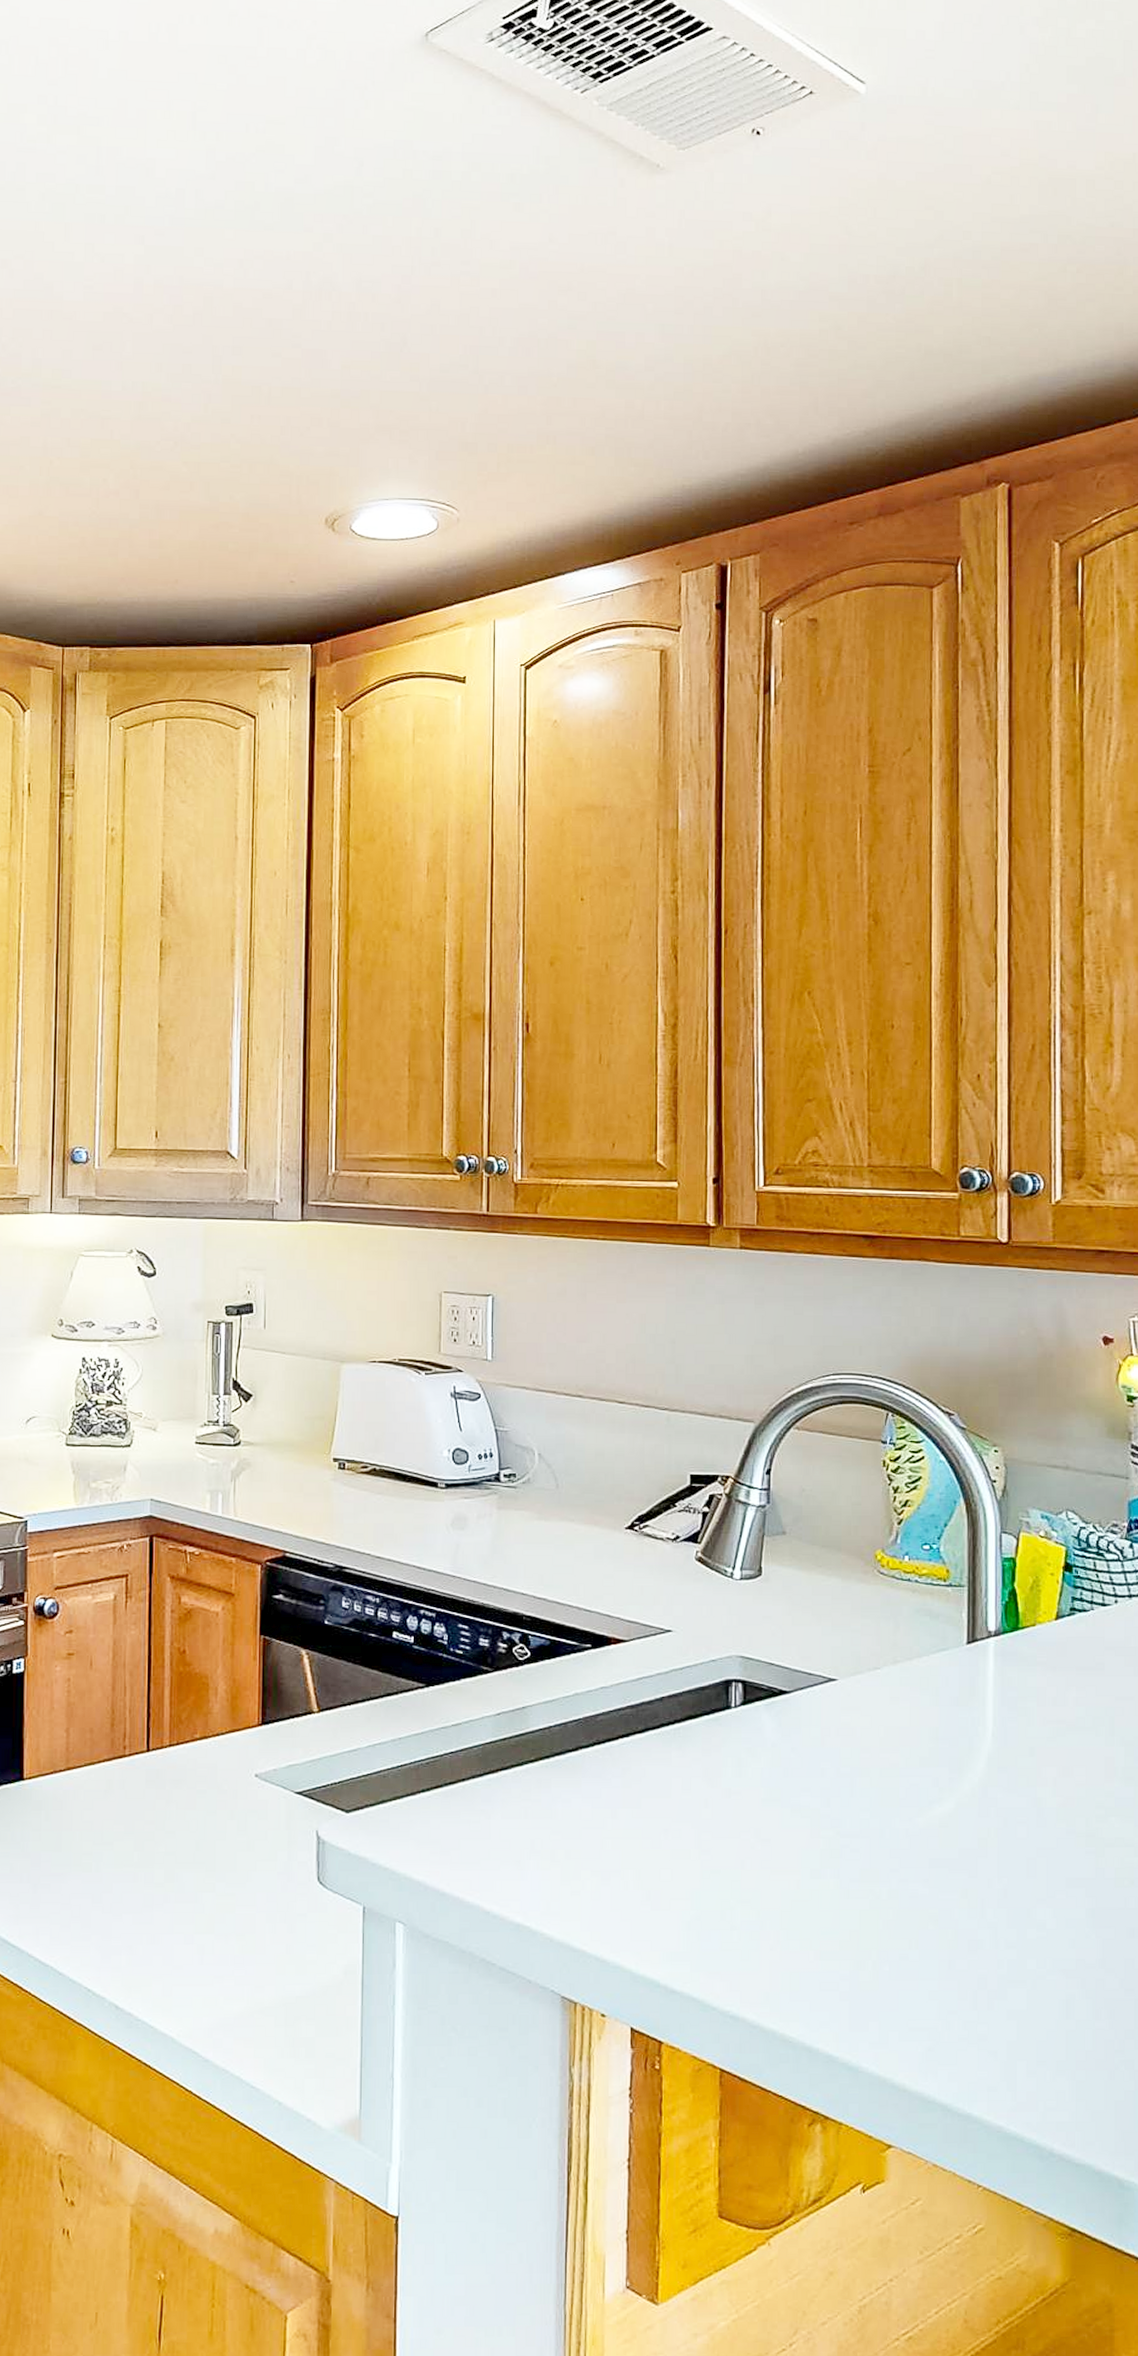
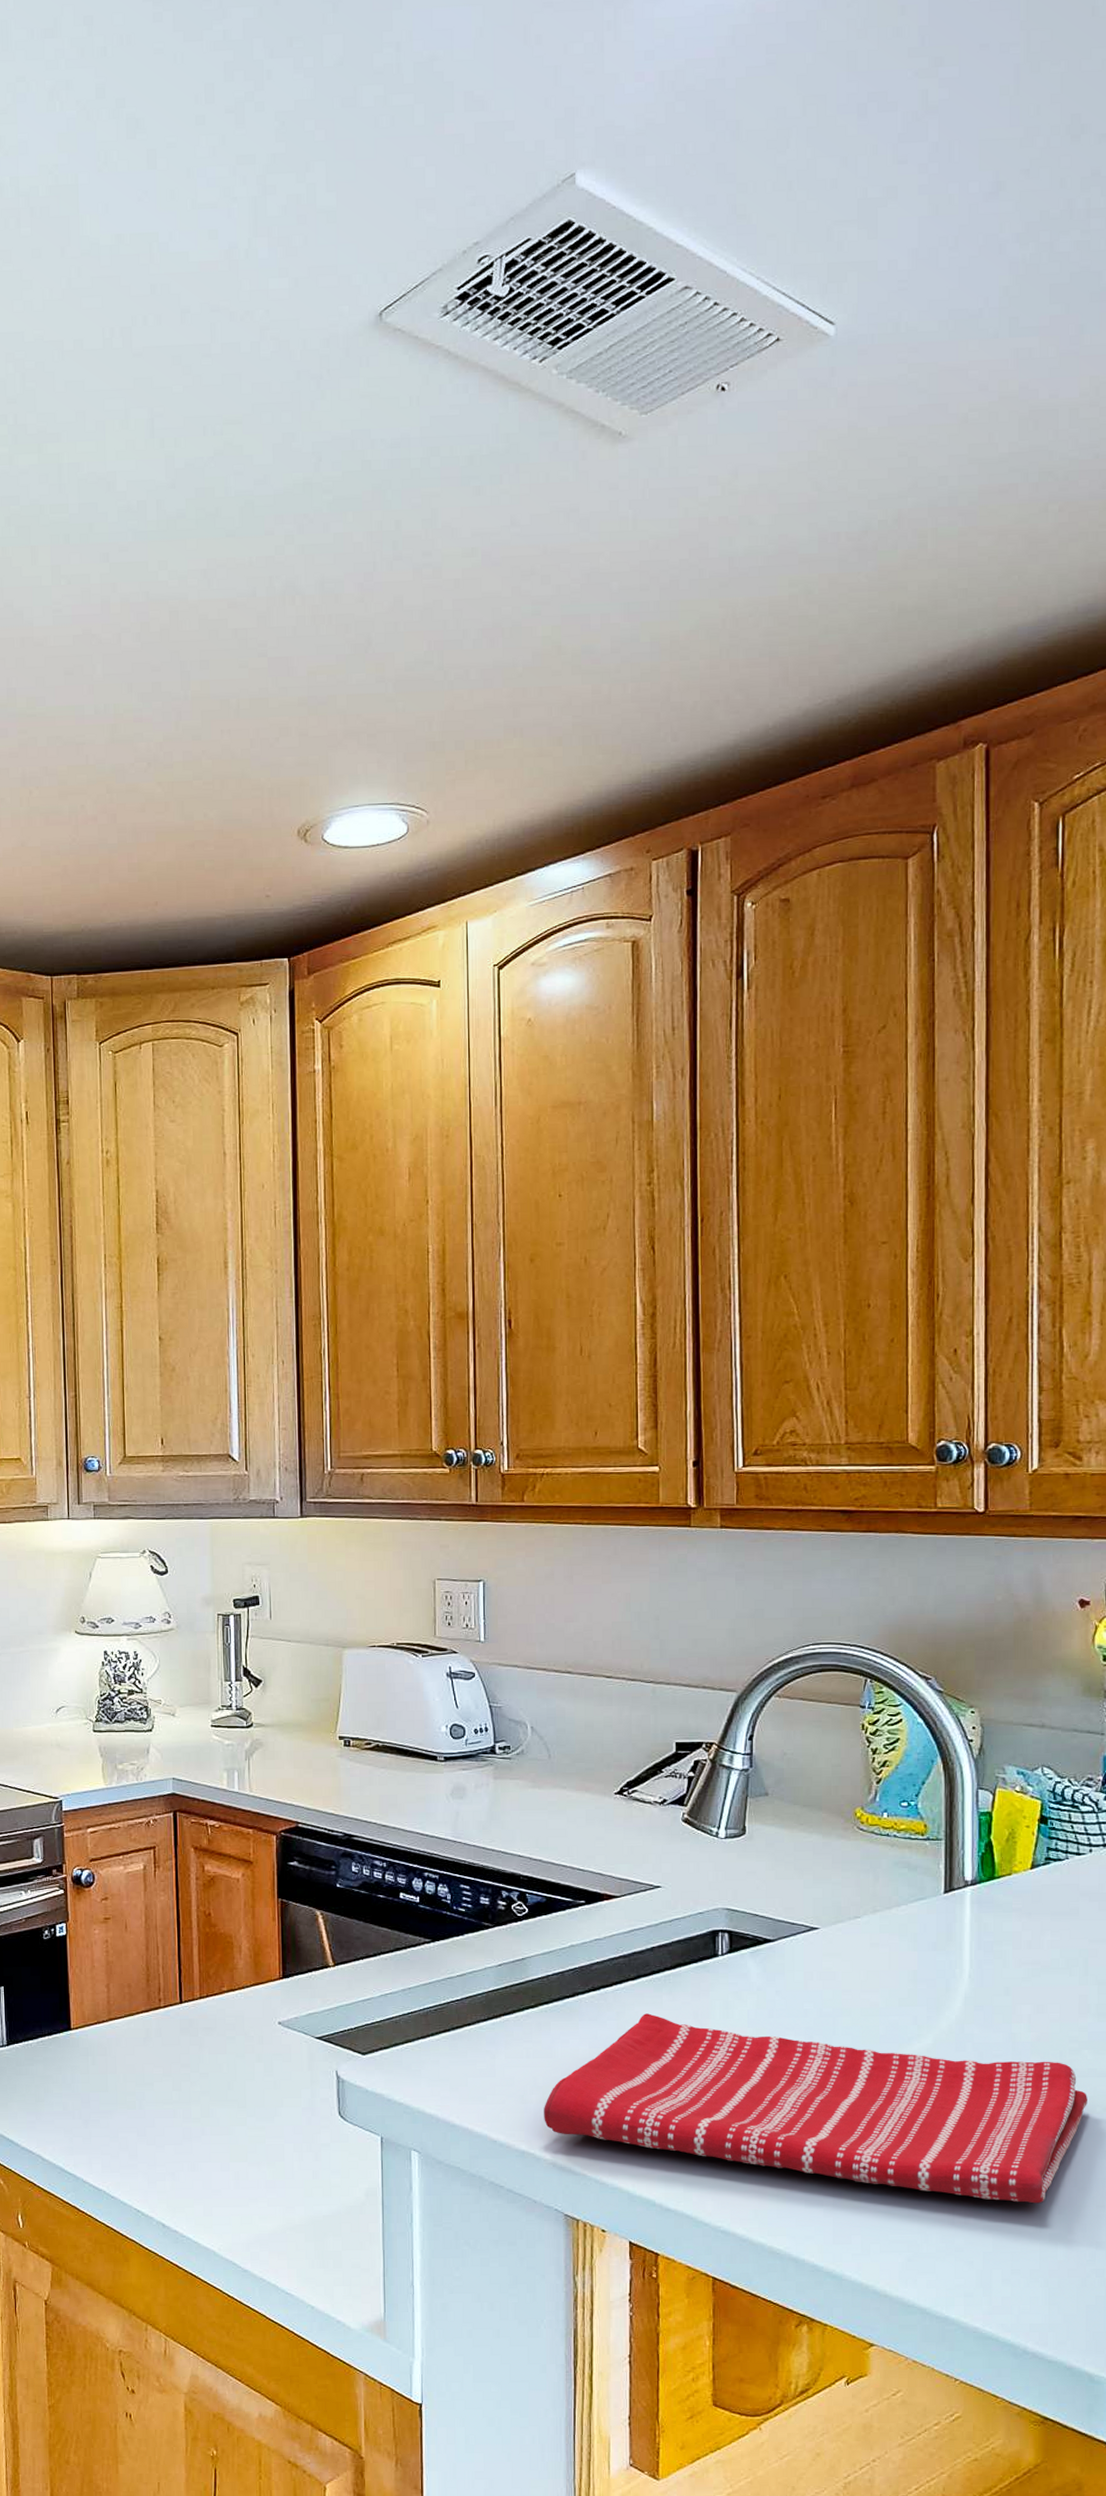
dish towel: none [542,1770,1115,1987] -> present [544,2013,1087,2204]

